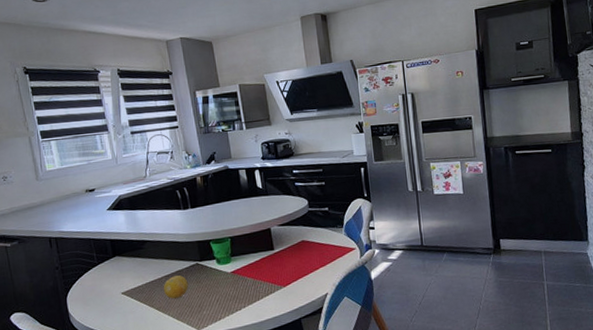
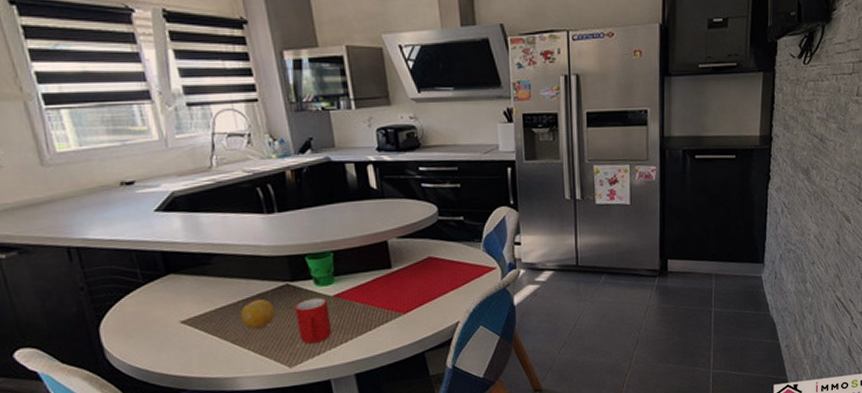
cup: none [203,274,230,312] -> present [295,297,333,345]

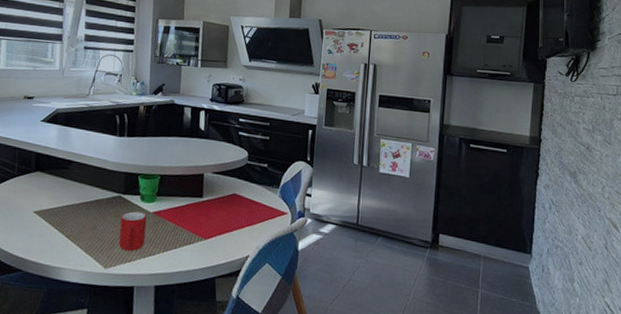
fruit: present [240,299,276,329] -> none [78,204,106,229]

